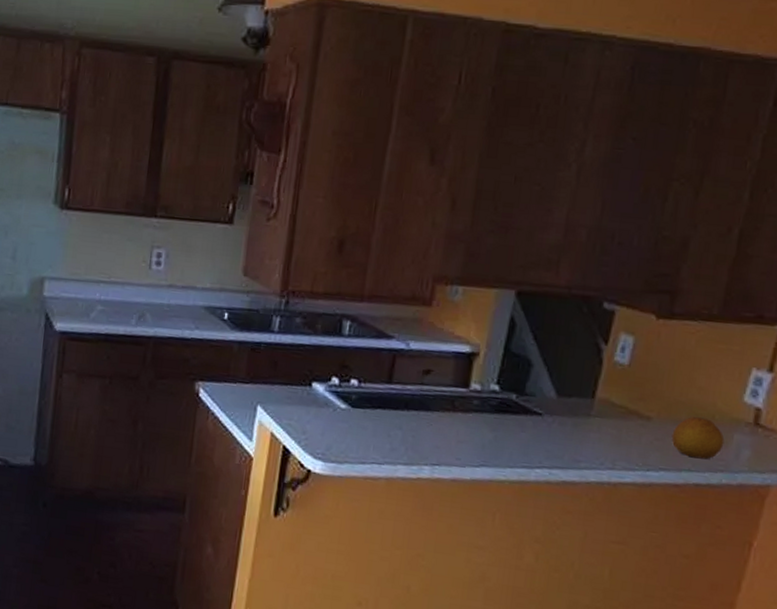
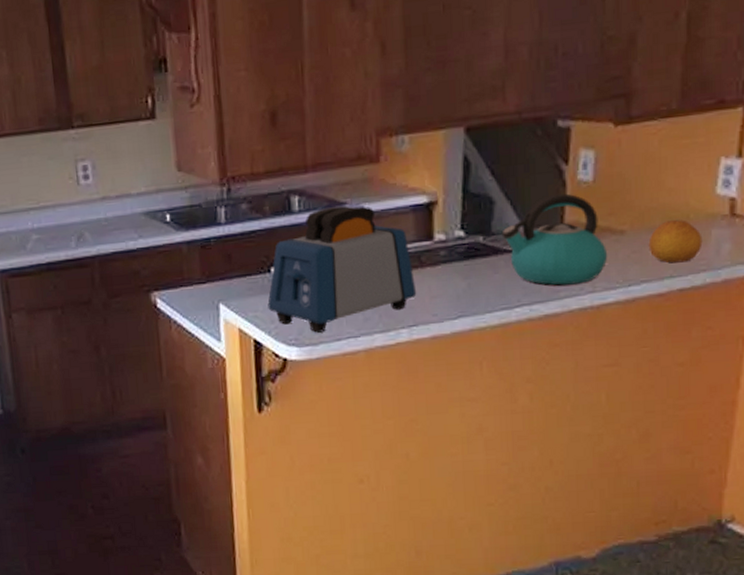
toaster: none [302,337,445,454] -> present [267,205,417,334]
kettle: none [534,369,632,459] -> present [501,193,608,286]

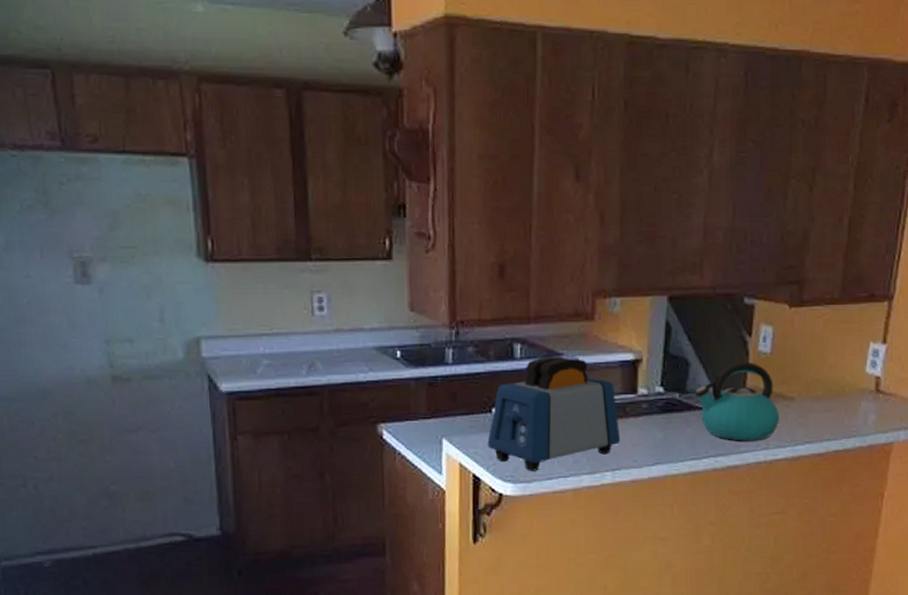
fruit: present [648,219,703,263] -> none [812,391,854,428]

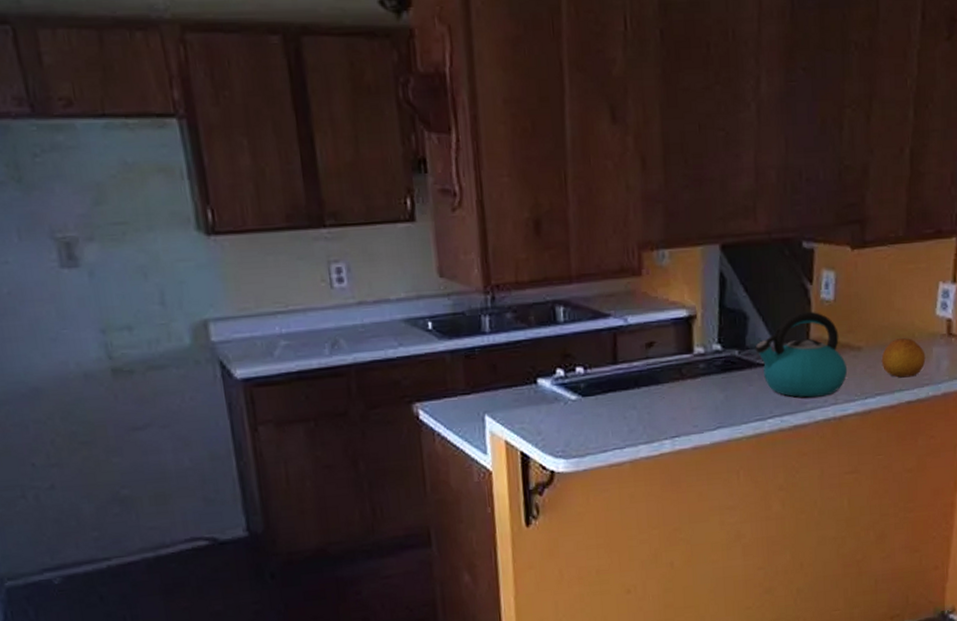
toaster: present [487,356,621,472] -> none [534,317,679,446]
fruit: none [812,391,854,428] -> present [881,337,926,378]

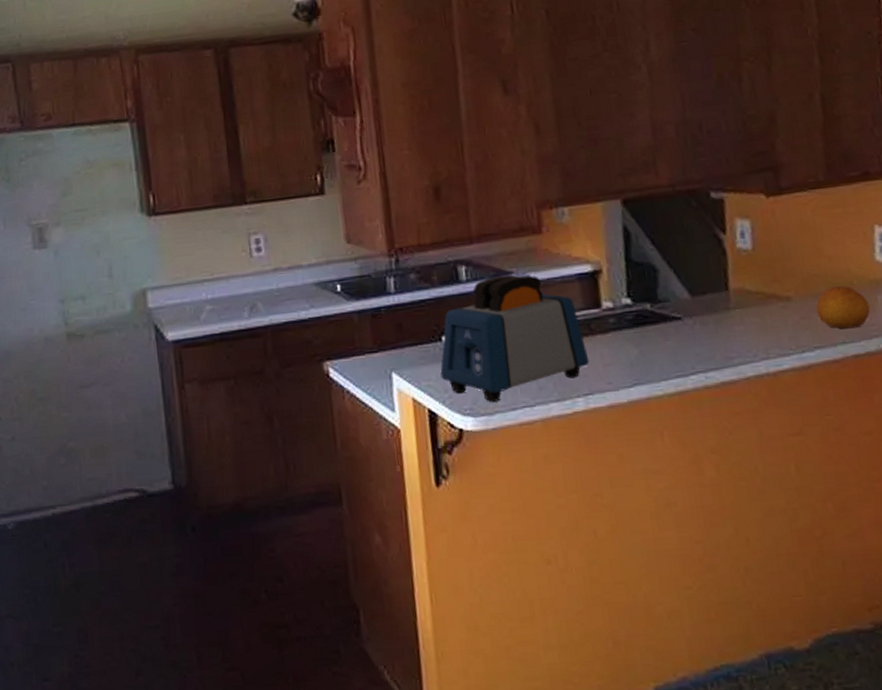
toaster: none [534,317,679,446] -> present [440,274,590,403]
kettle: present [755,311,848,398] -> none [668,261,778,352]

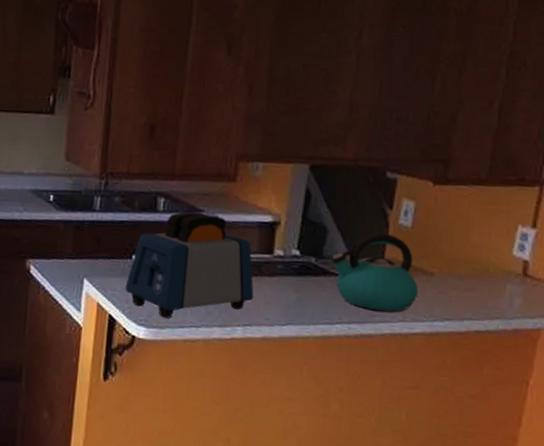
kettle: none [668,261,778,352] -> present [331,233,419,313]
fruit: present [815,285,871,329] -> none [453,270,499,309]

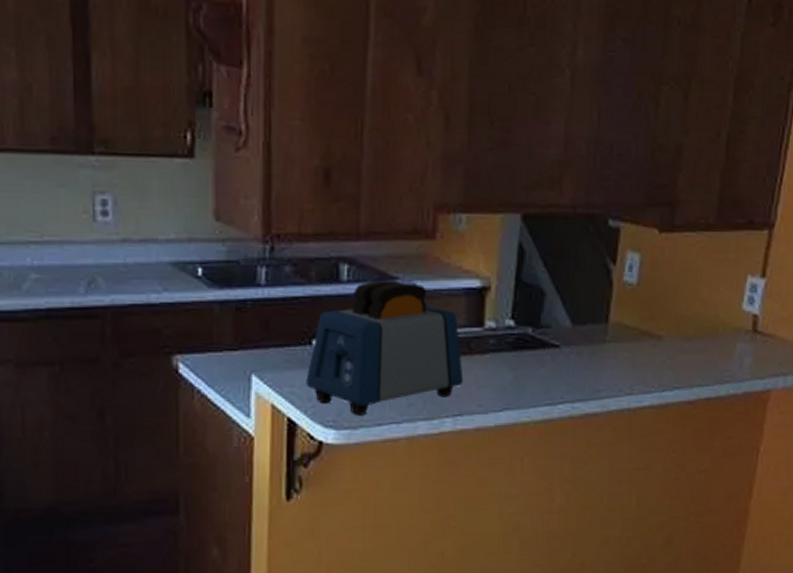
kettle: present [331,233,419,313] -> none [550,293,646,385]

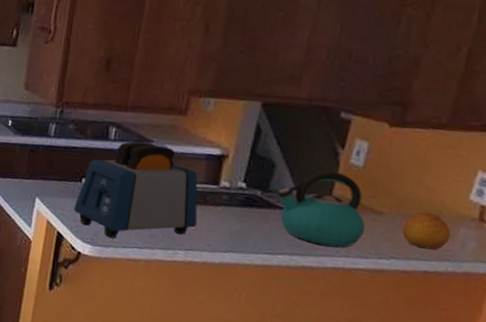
kettle: none [550,293,646,385] -> present [277,170,366,248]
fruit: none [682,329,729,372] -> present [401,212,451,250]

